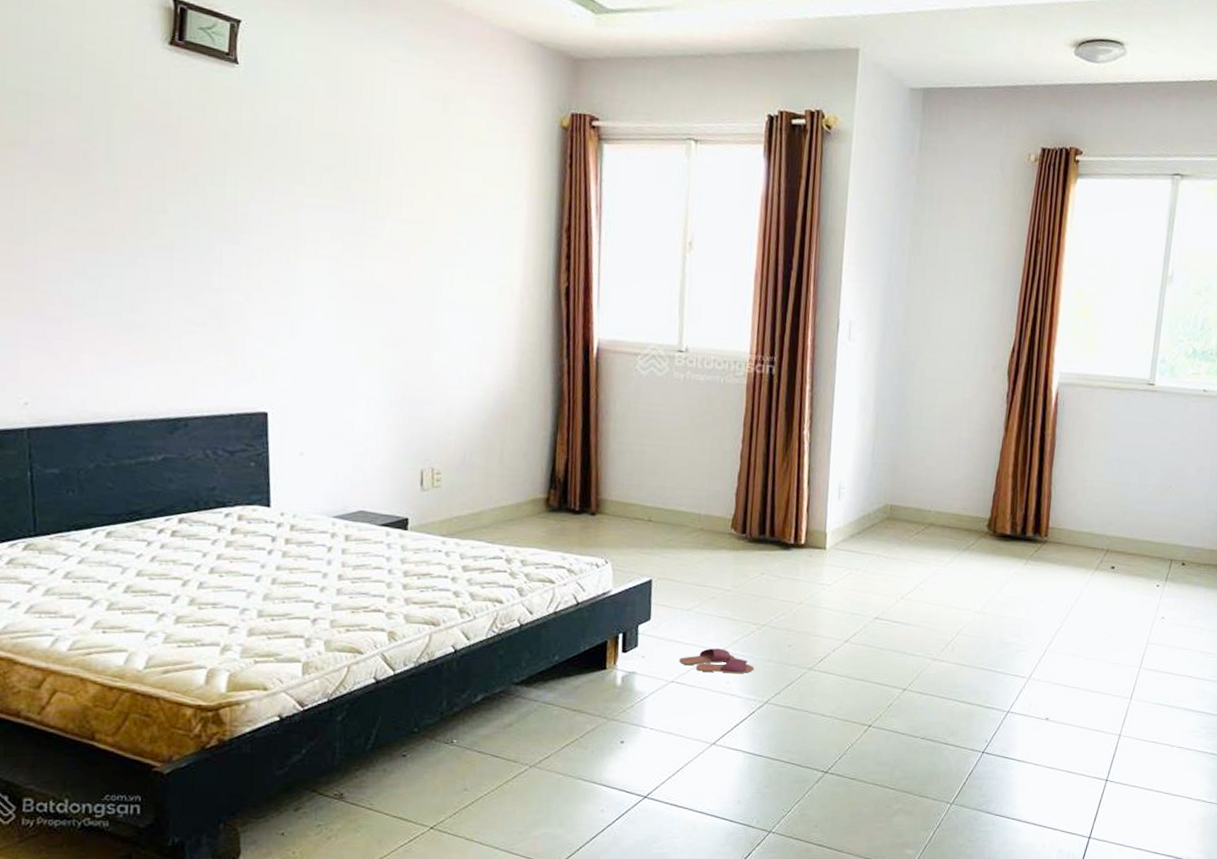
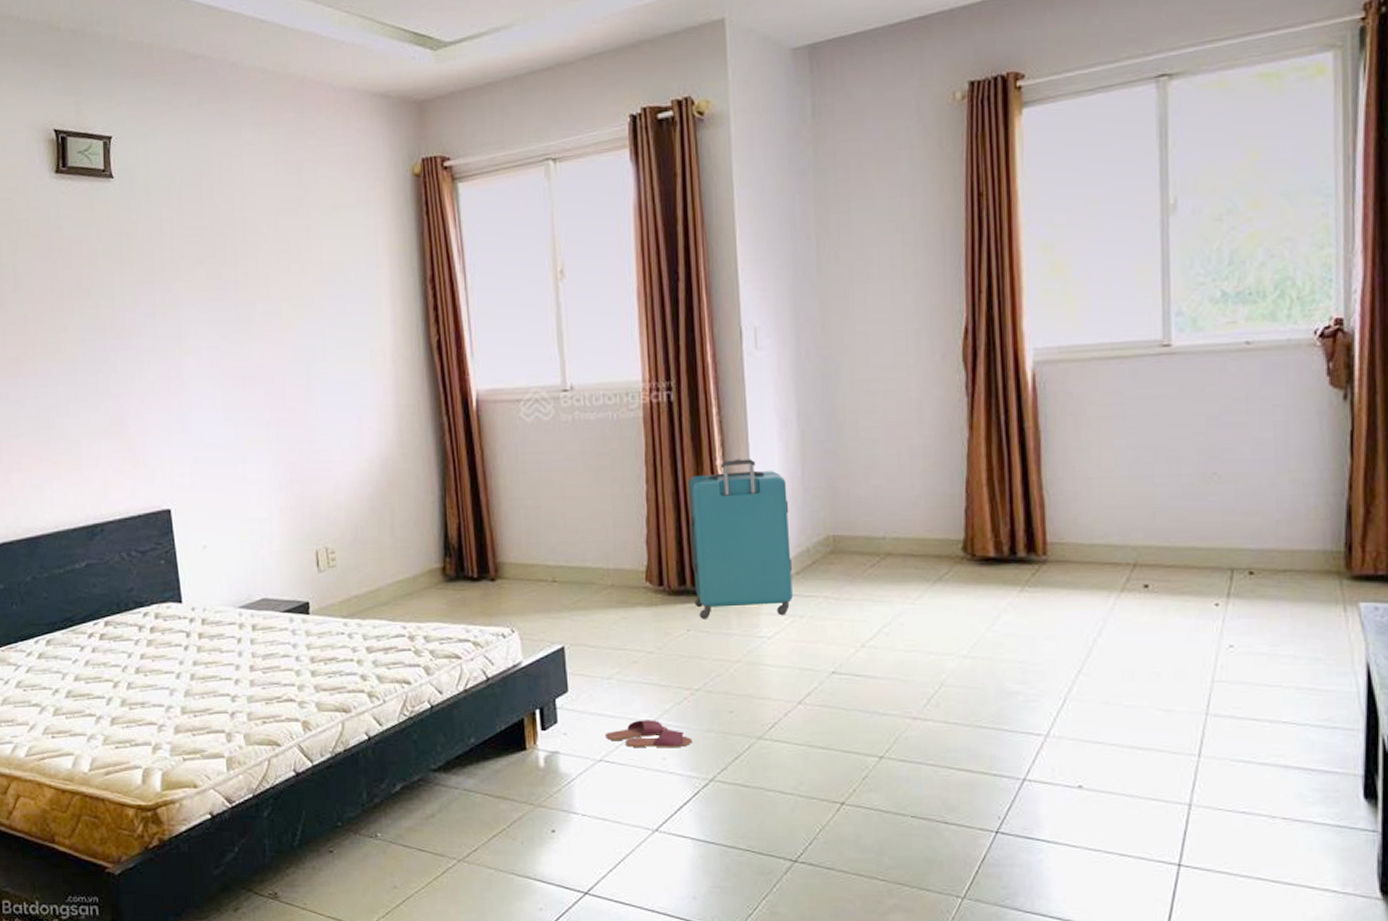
suitcase: none [770,431,859,568] -> present [688,459,793,619]

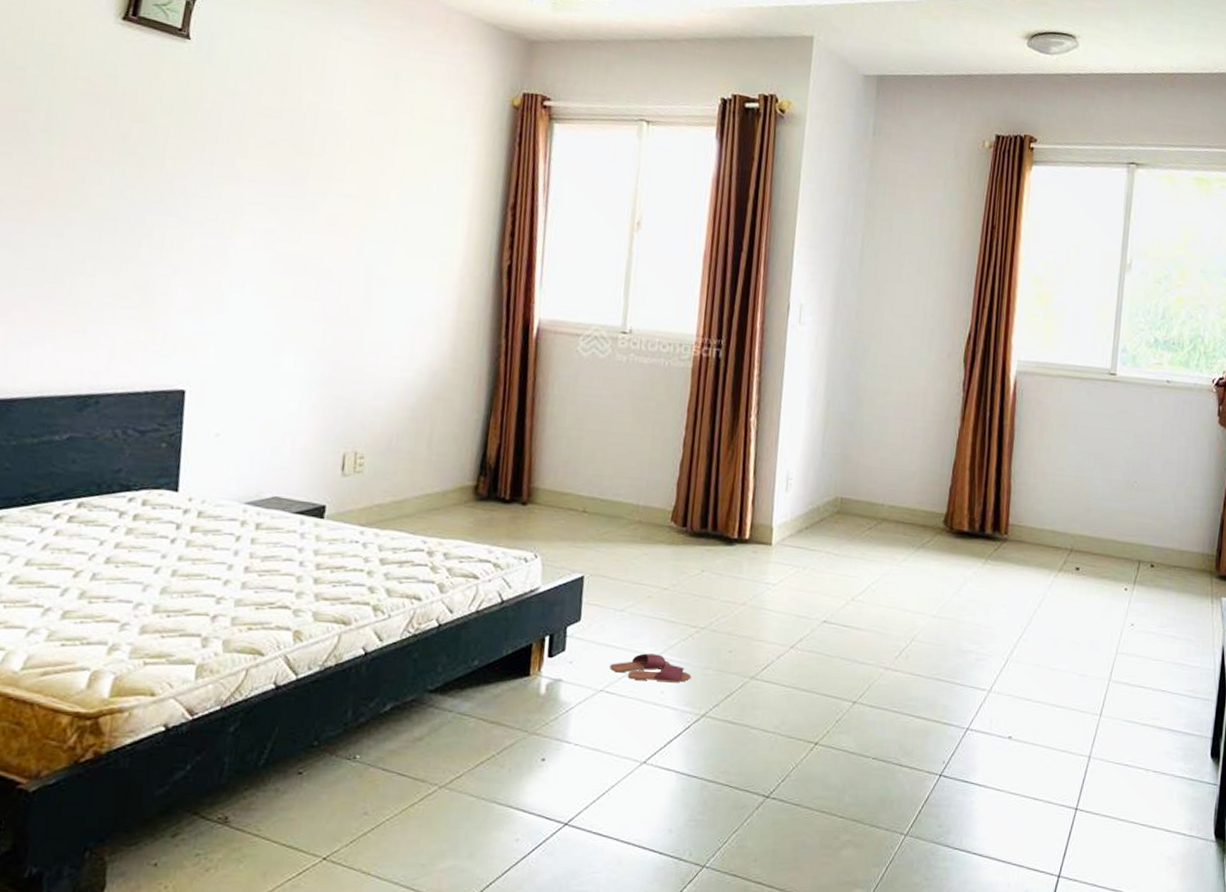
suitcase: present [688,459,793,619] -> none [712,418,809,566]

